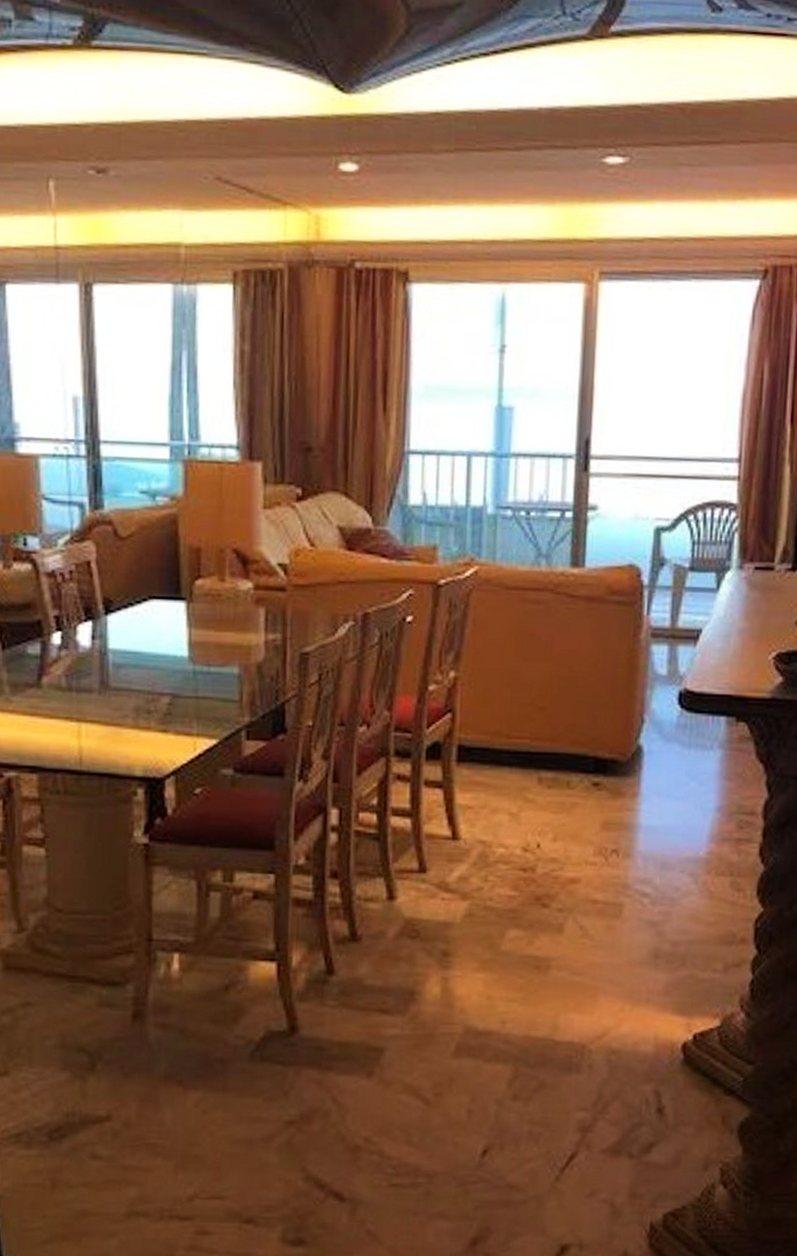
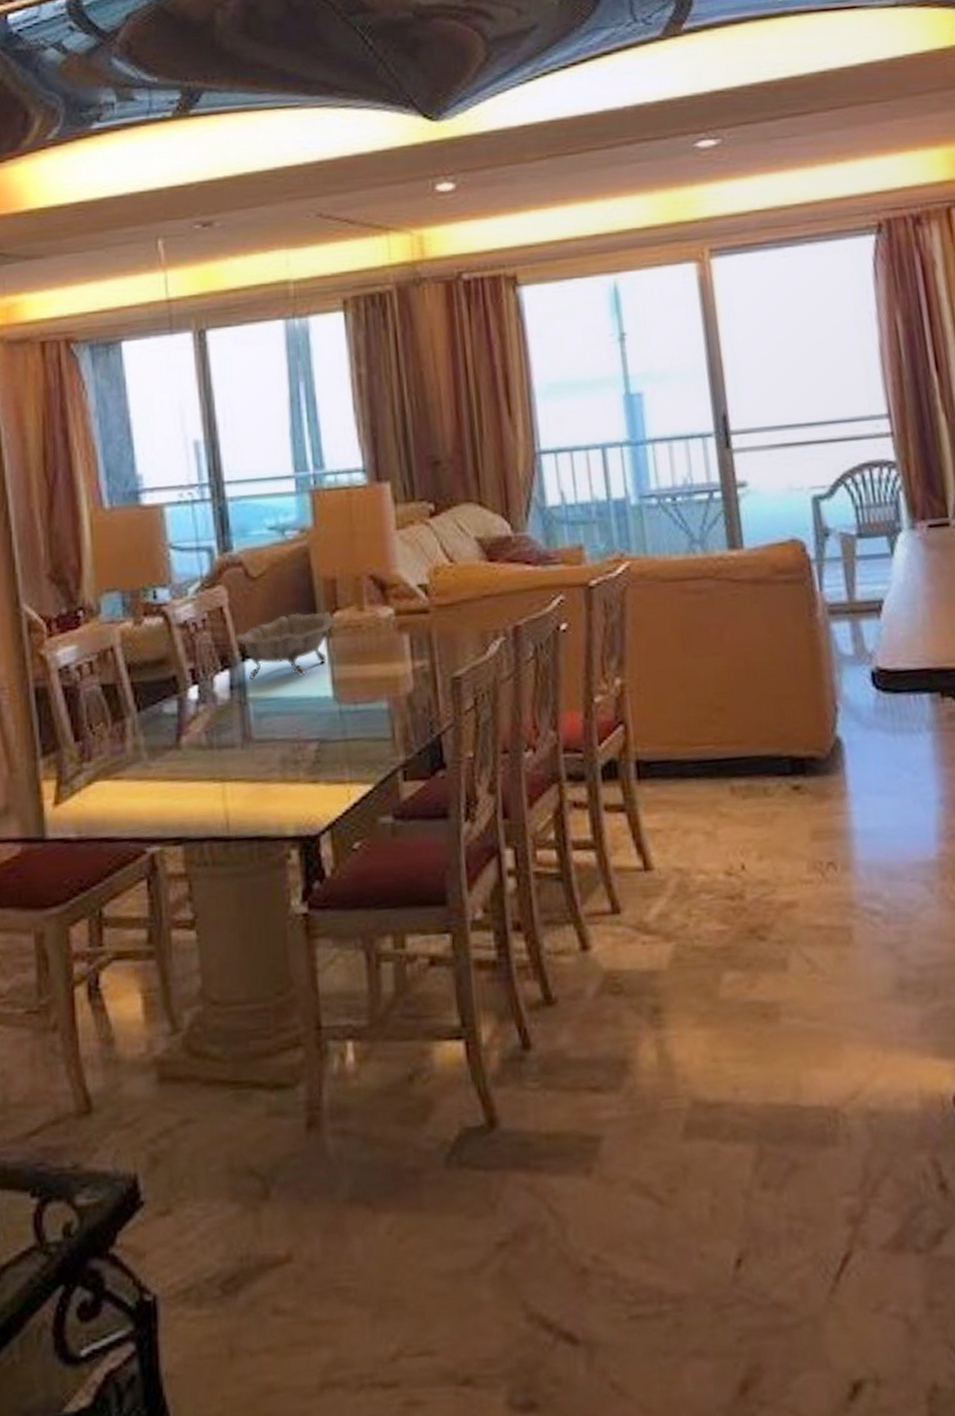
decorative bowl: none [98,575,197,635] -> present [233,612,335,681]

